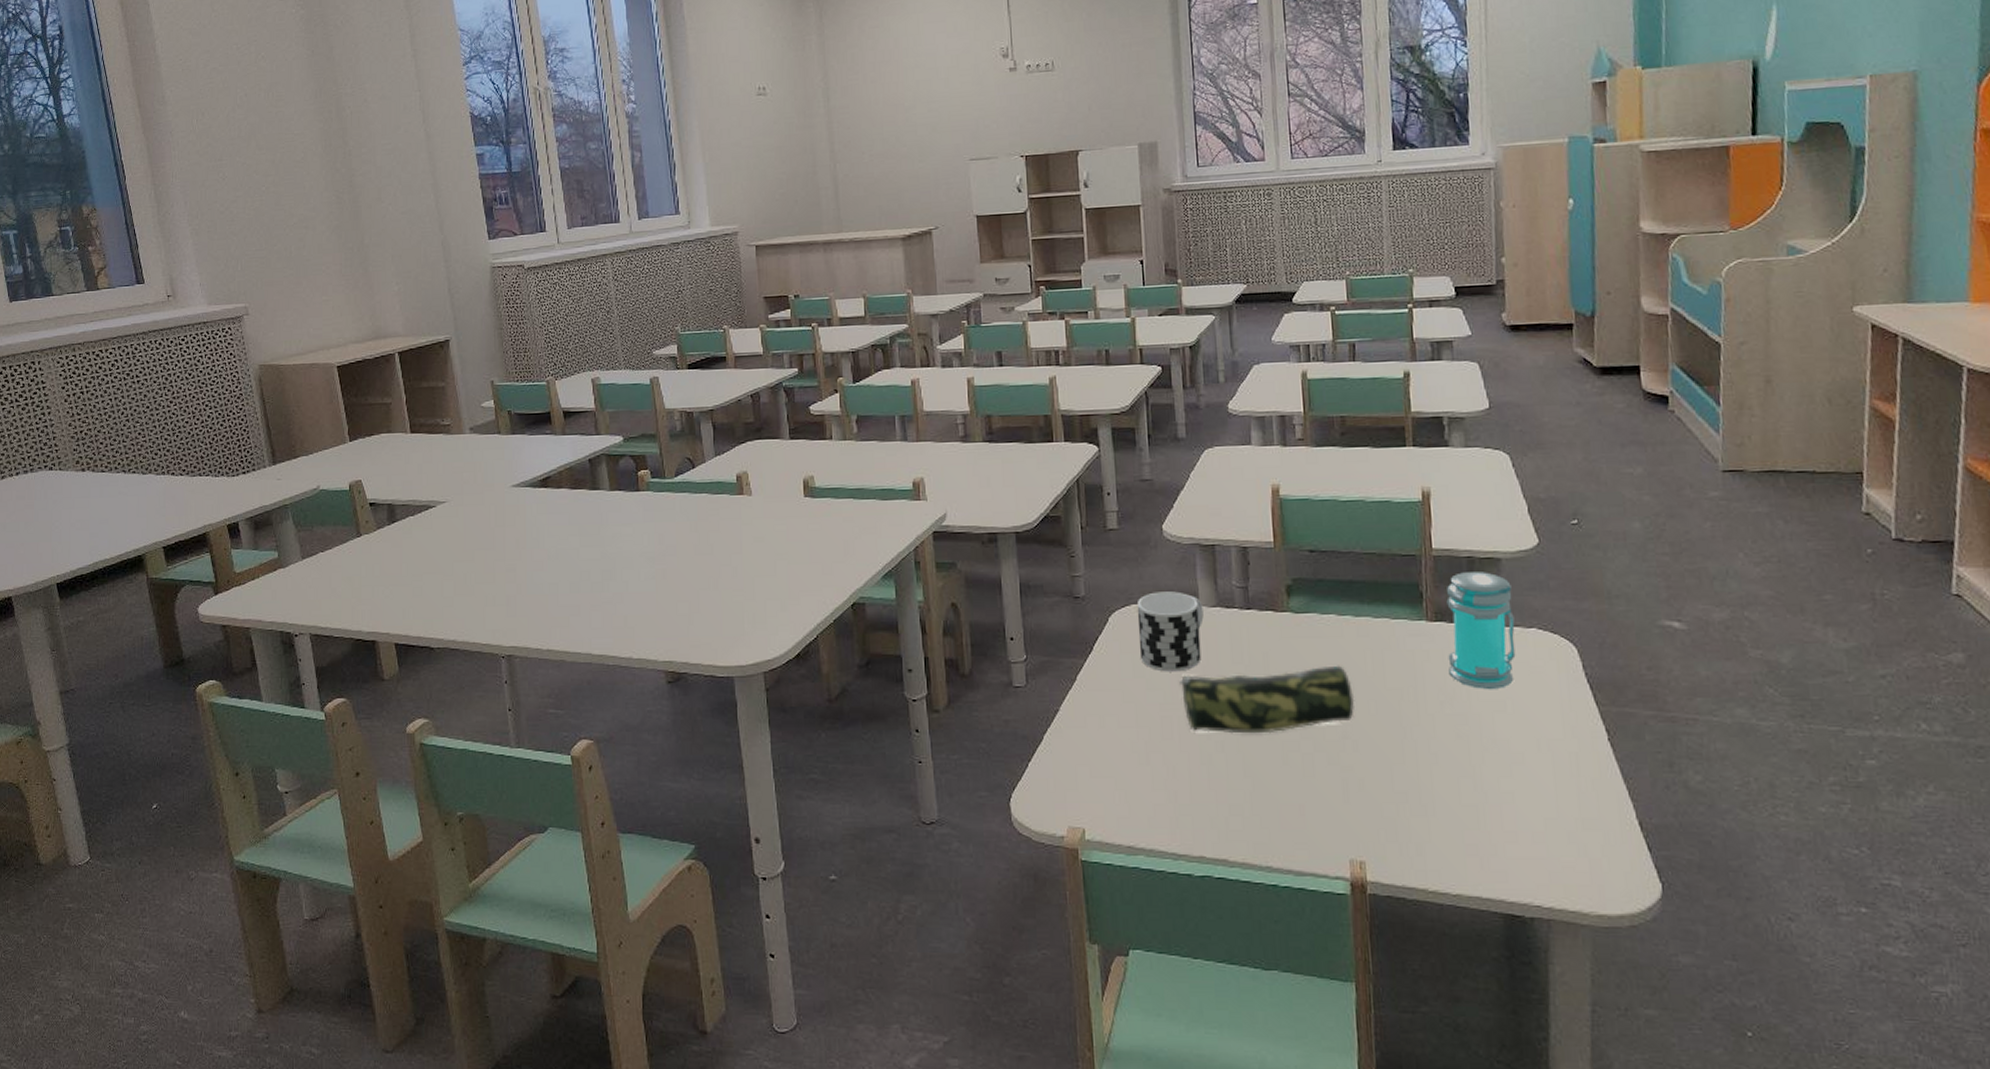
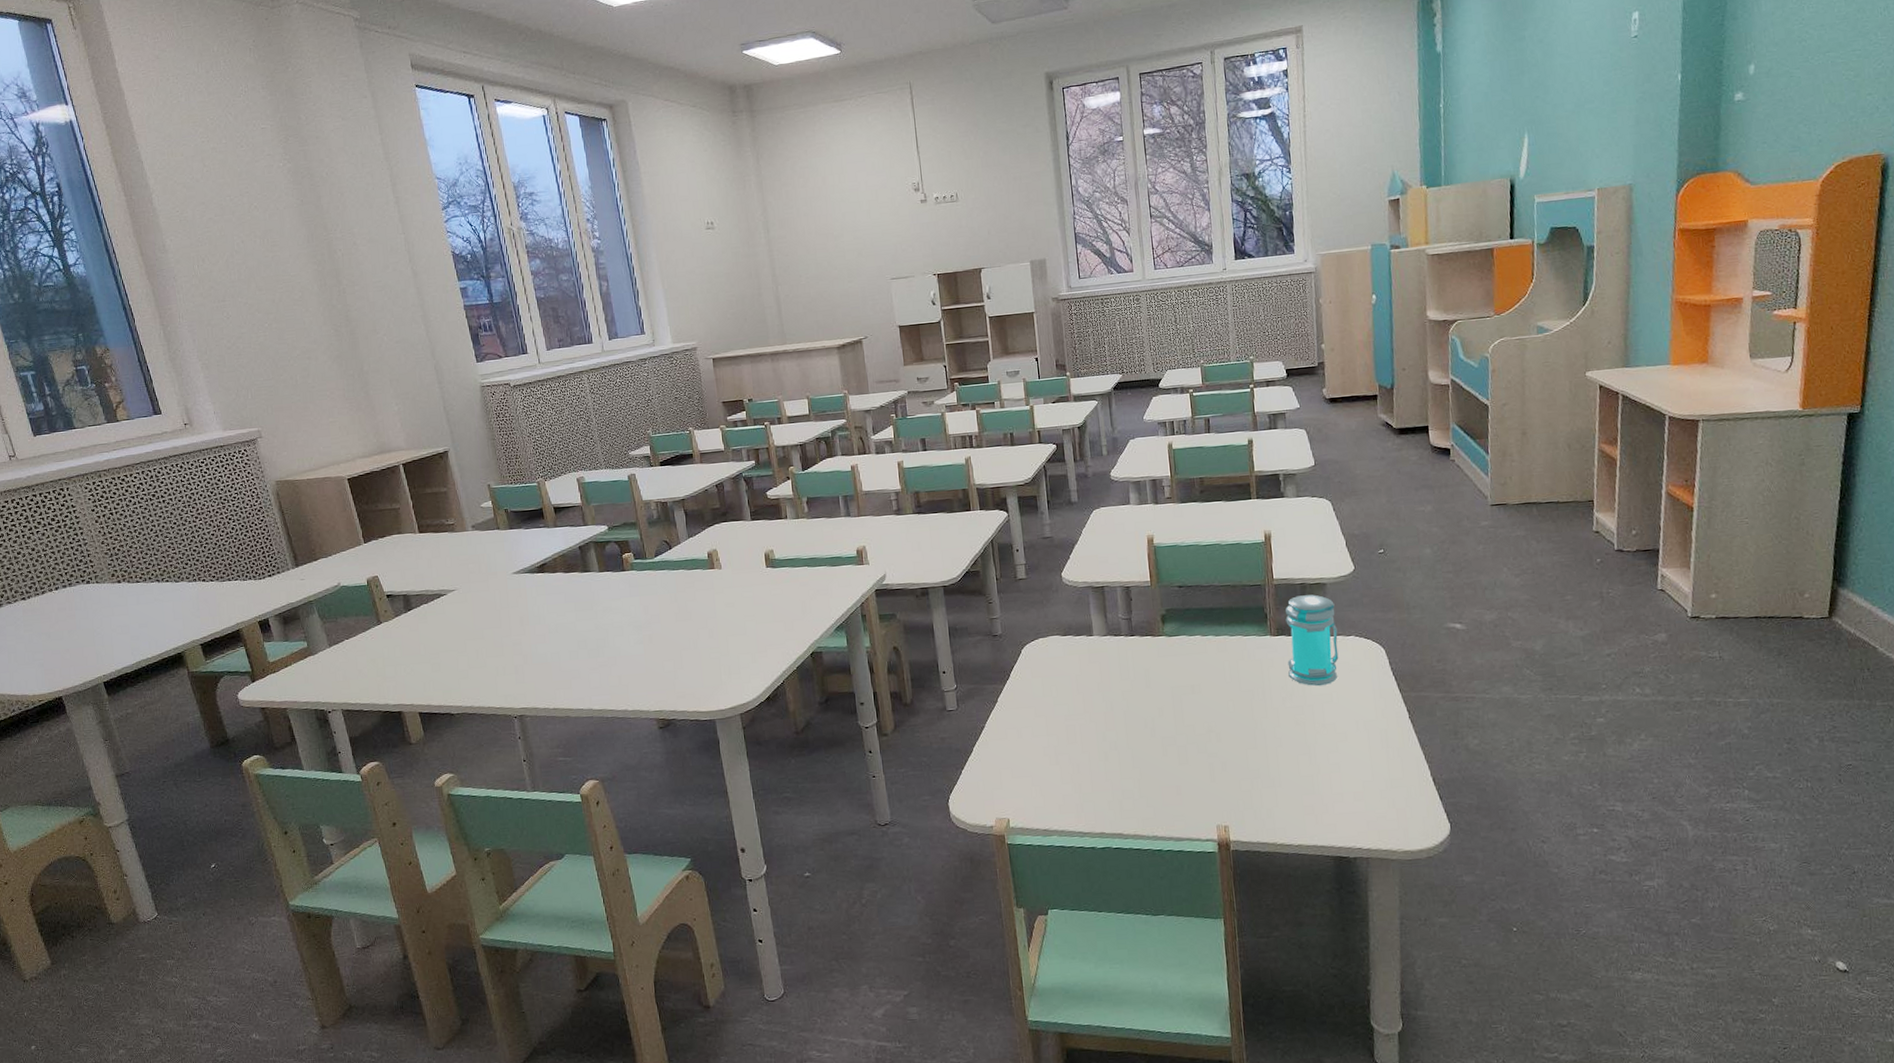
cup: present [1136,591,1204,672] -> none [1043,625,1097,690]
pencil case: present [1180,665,1355,734] -> none [1080,675,1217,735]

